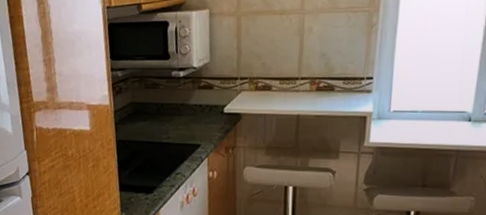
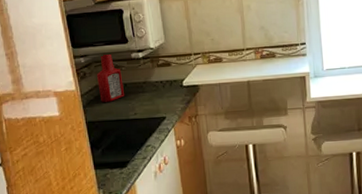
ketchup bottle: none [132,70,160,122] -> present [96,54,125,102]

